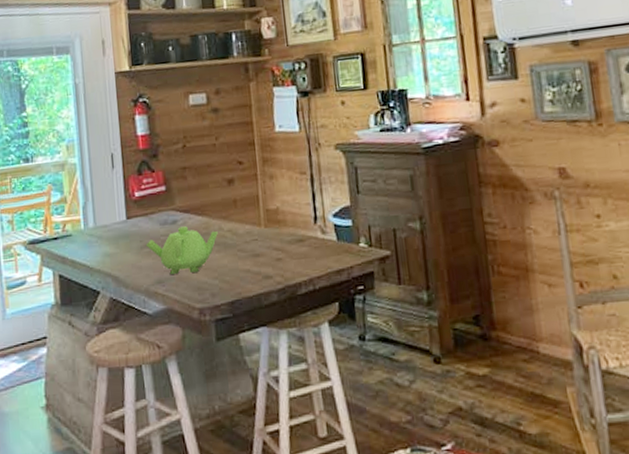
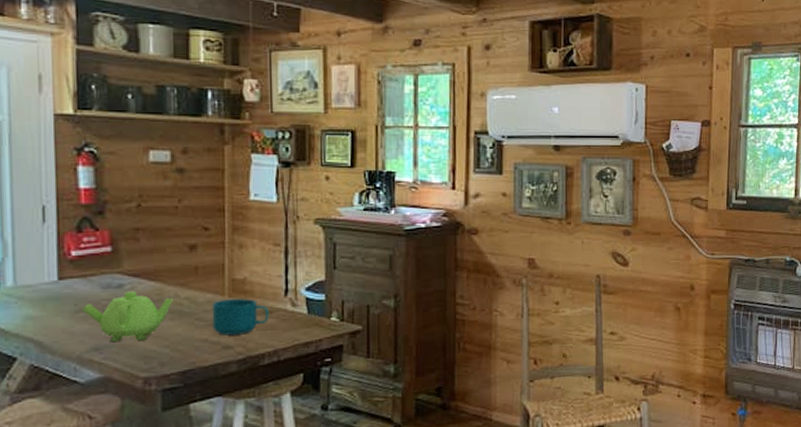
cup: none [251,228,303,266] -> present [212,299,270,336]

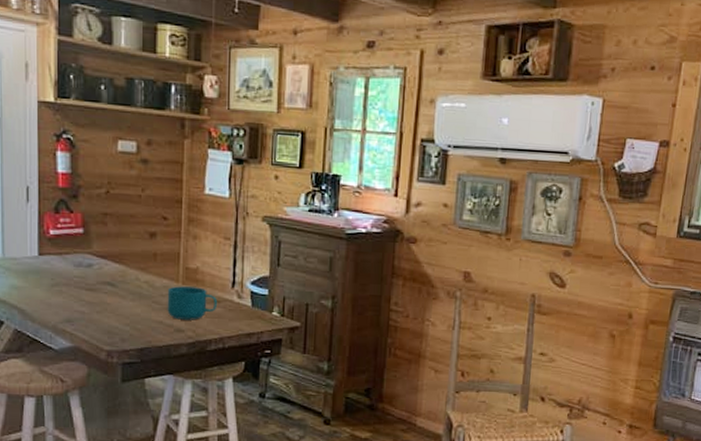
teapot: present [81,291,173,341] -> none [57,271,134,316]

